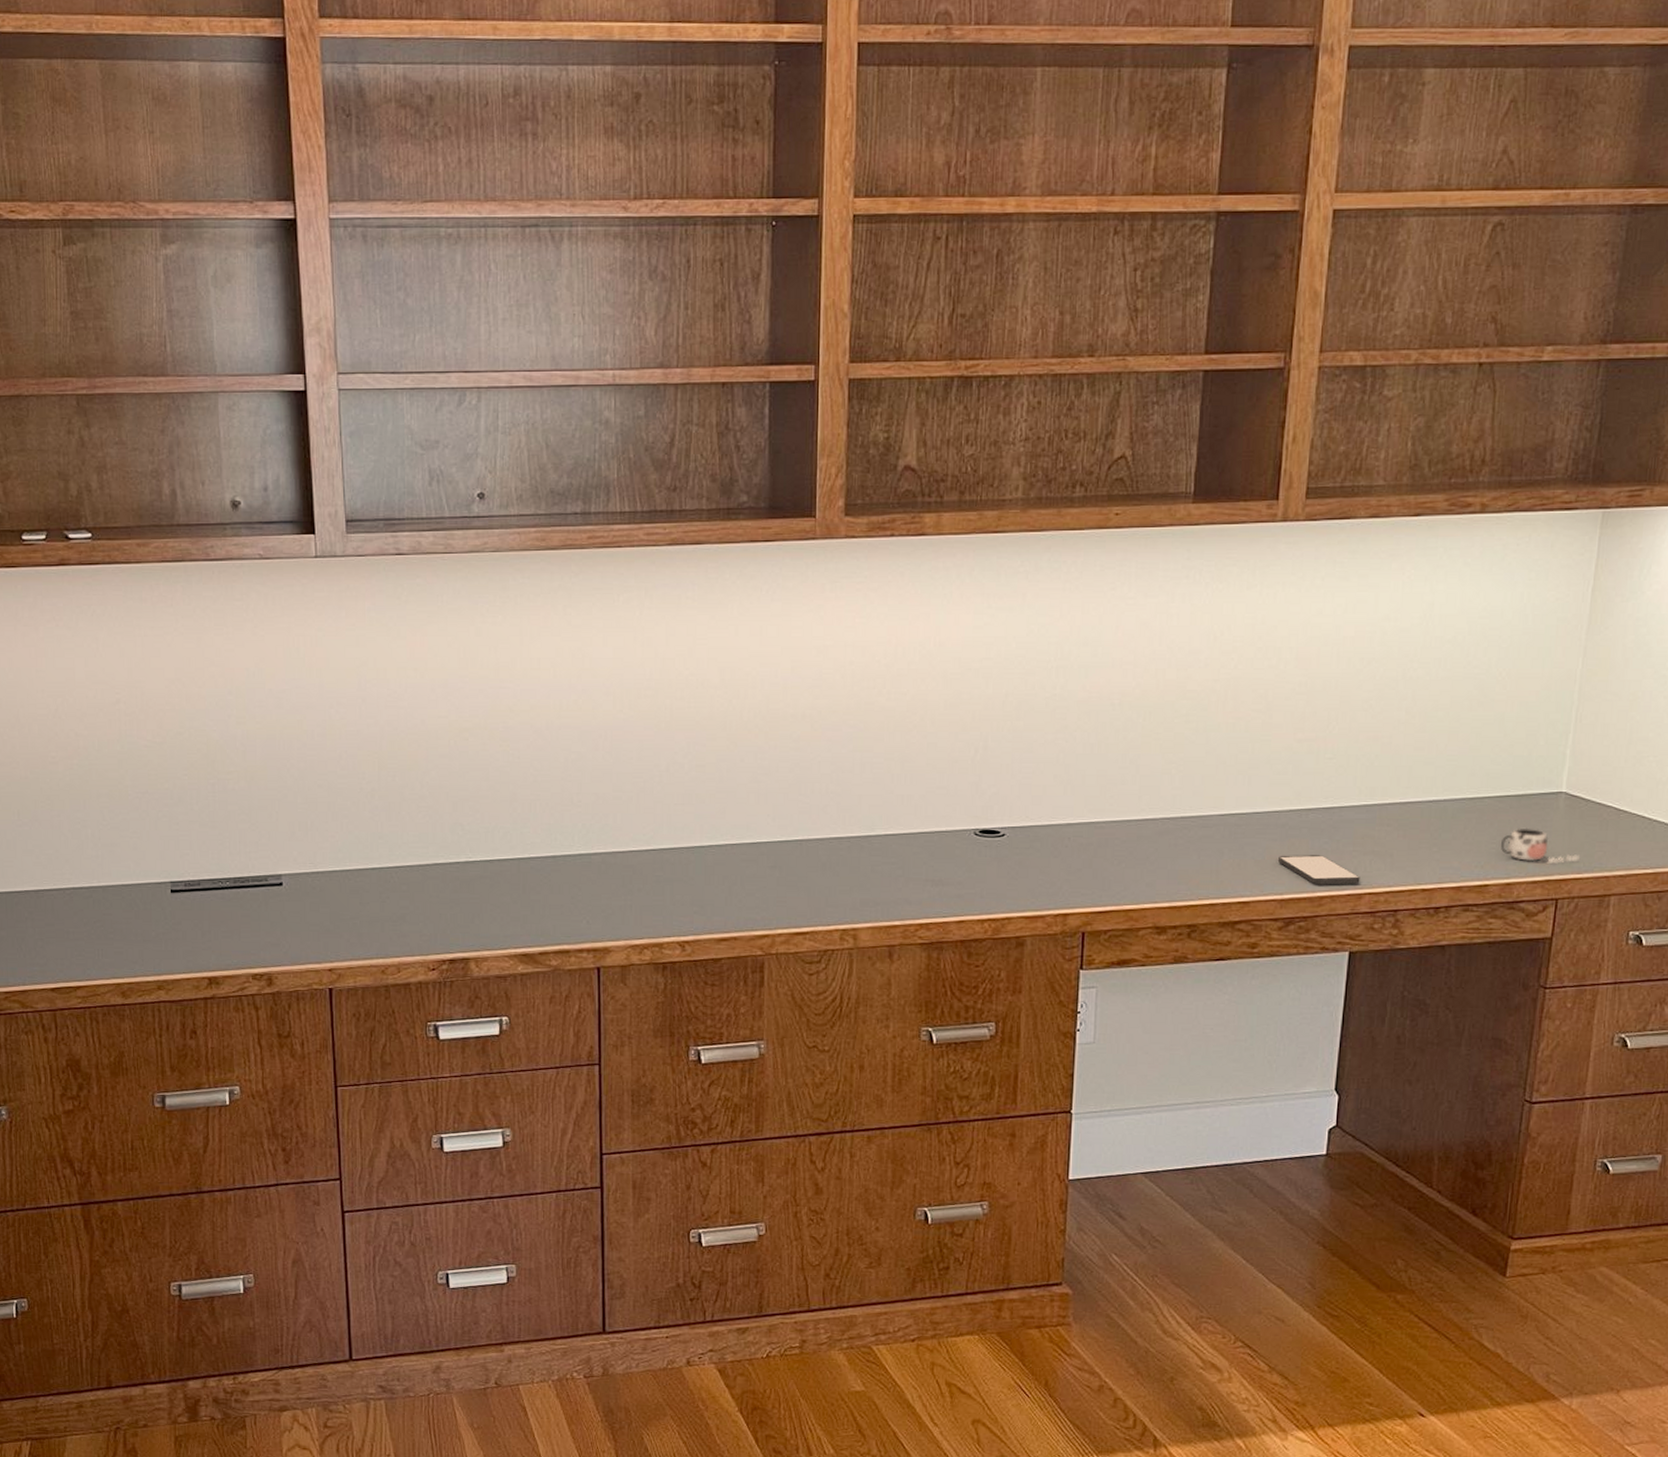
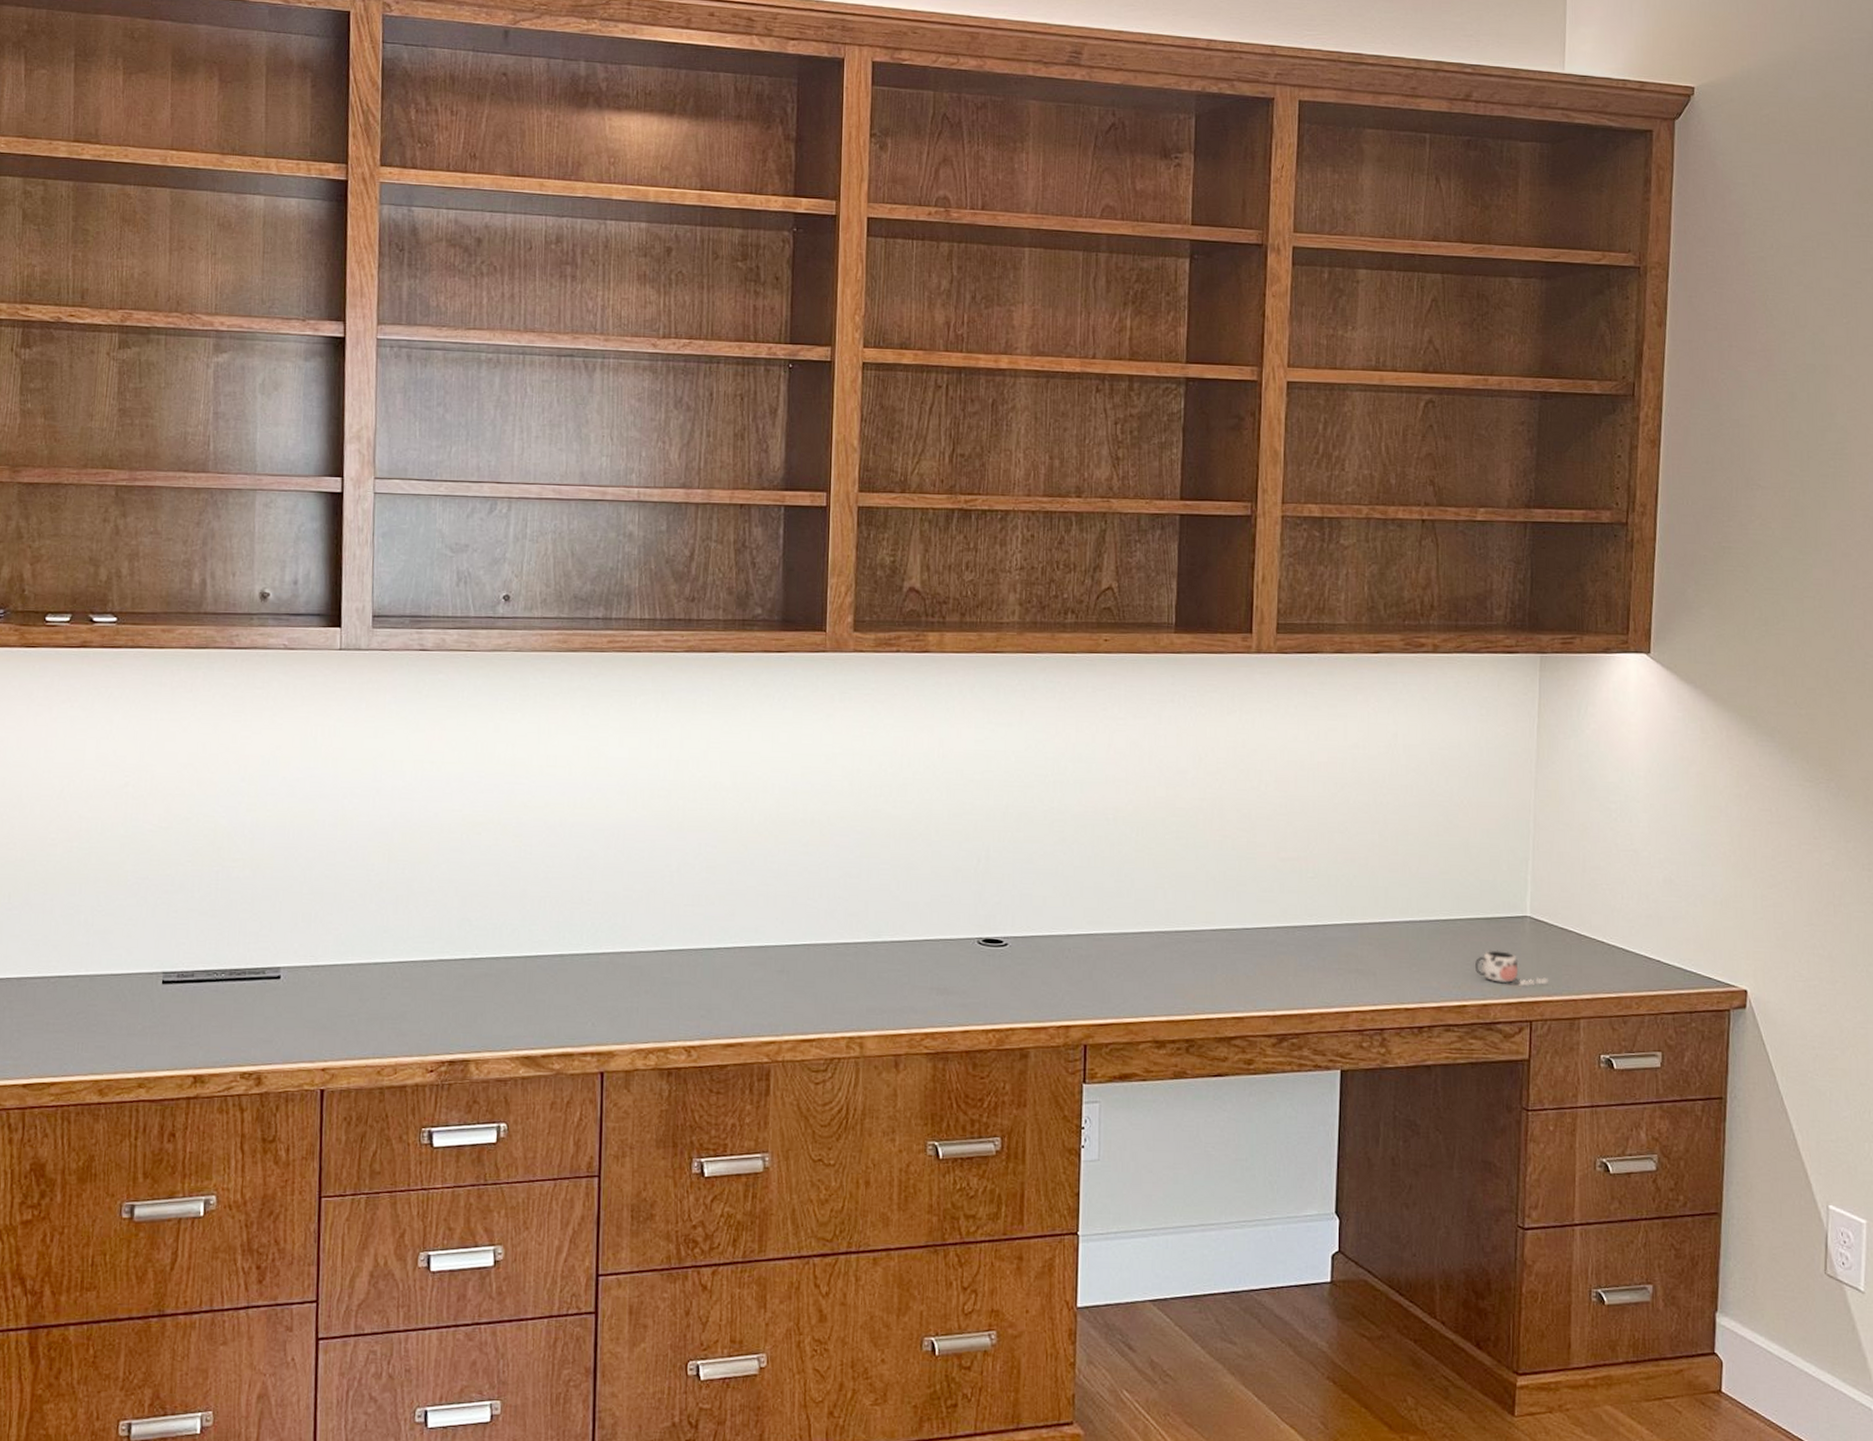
smartphone: present [1278,855,1361,885] -> none [1269,971,1347,1003]

